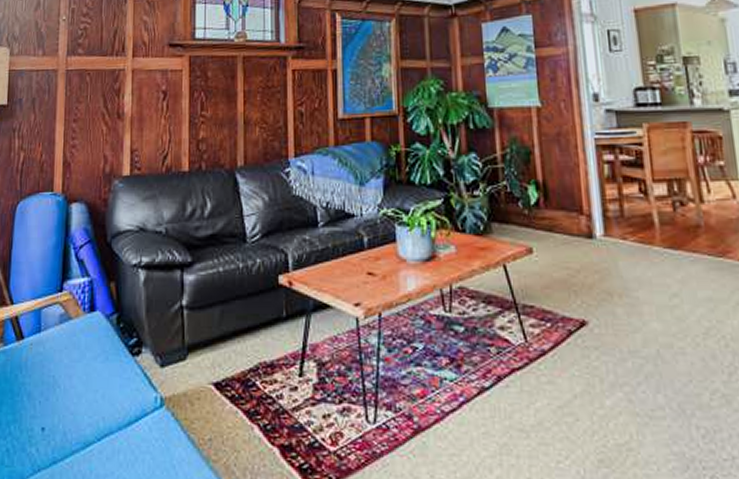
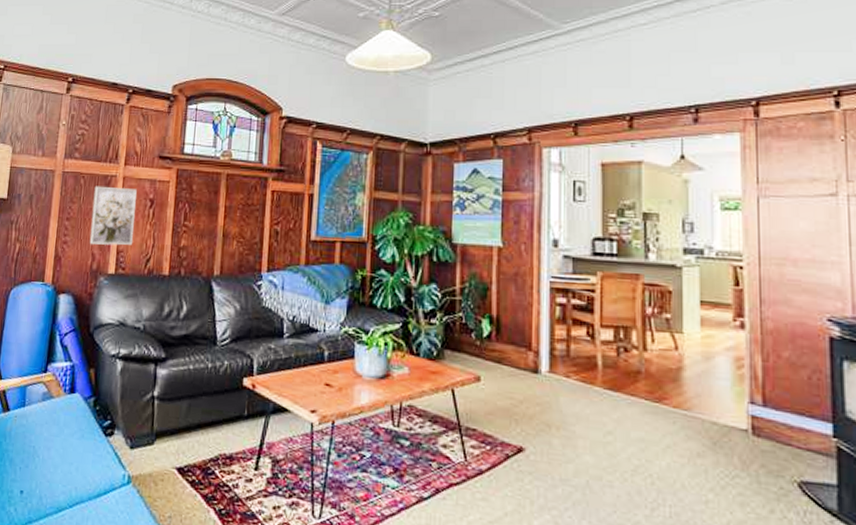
wall art: none [100,81,148,147] -> present [89,186,137,246]

